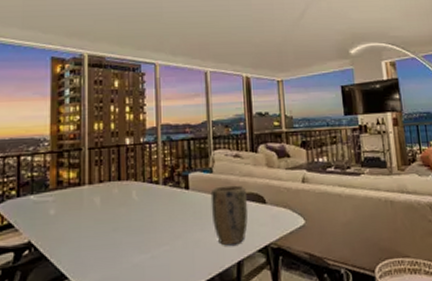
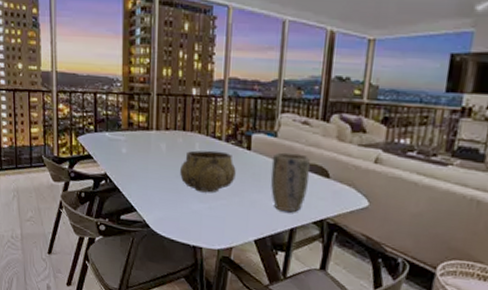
decorative bowl: none [117,195,176,242] -> present [180,150,236,193]

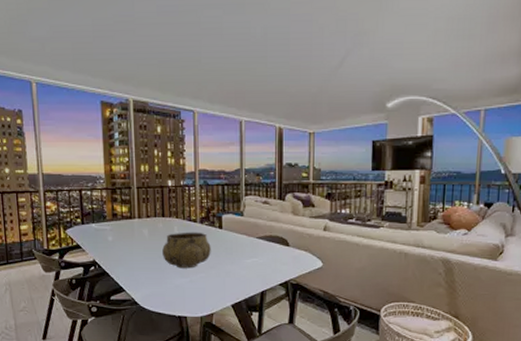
plant pot: present [270,152,311,212] -> none [241,228,273,278]

